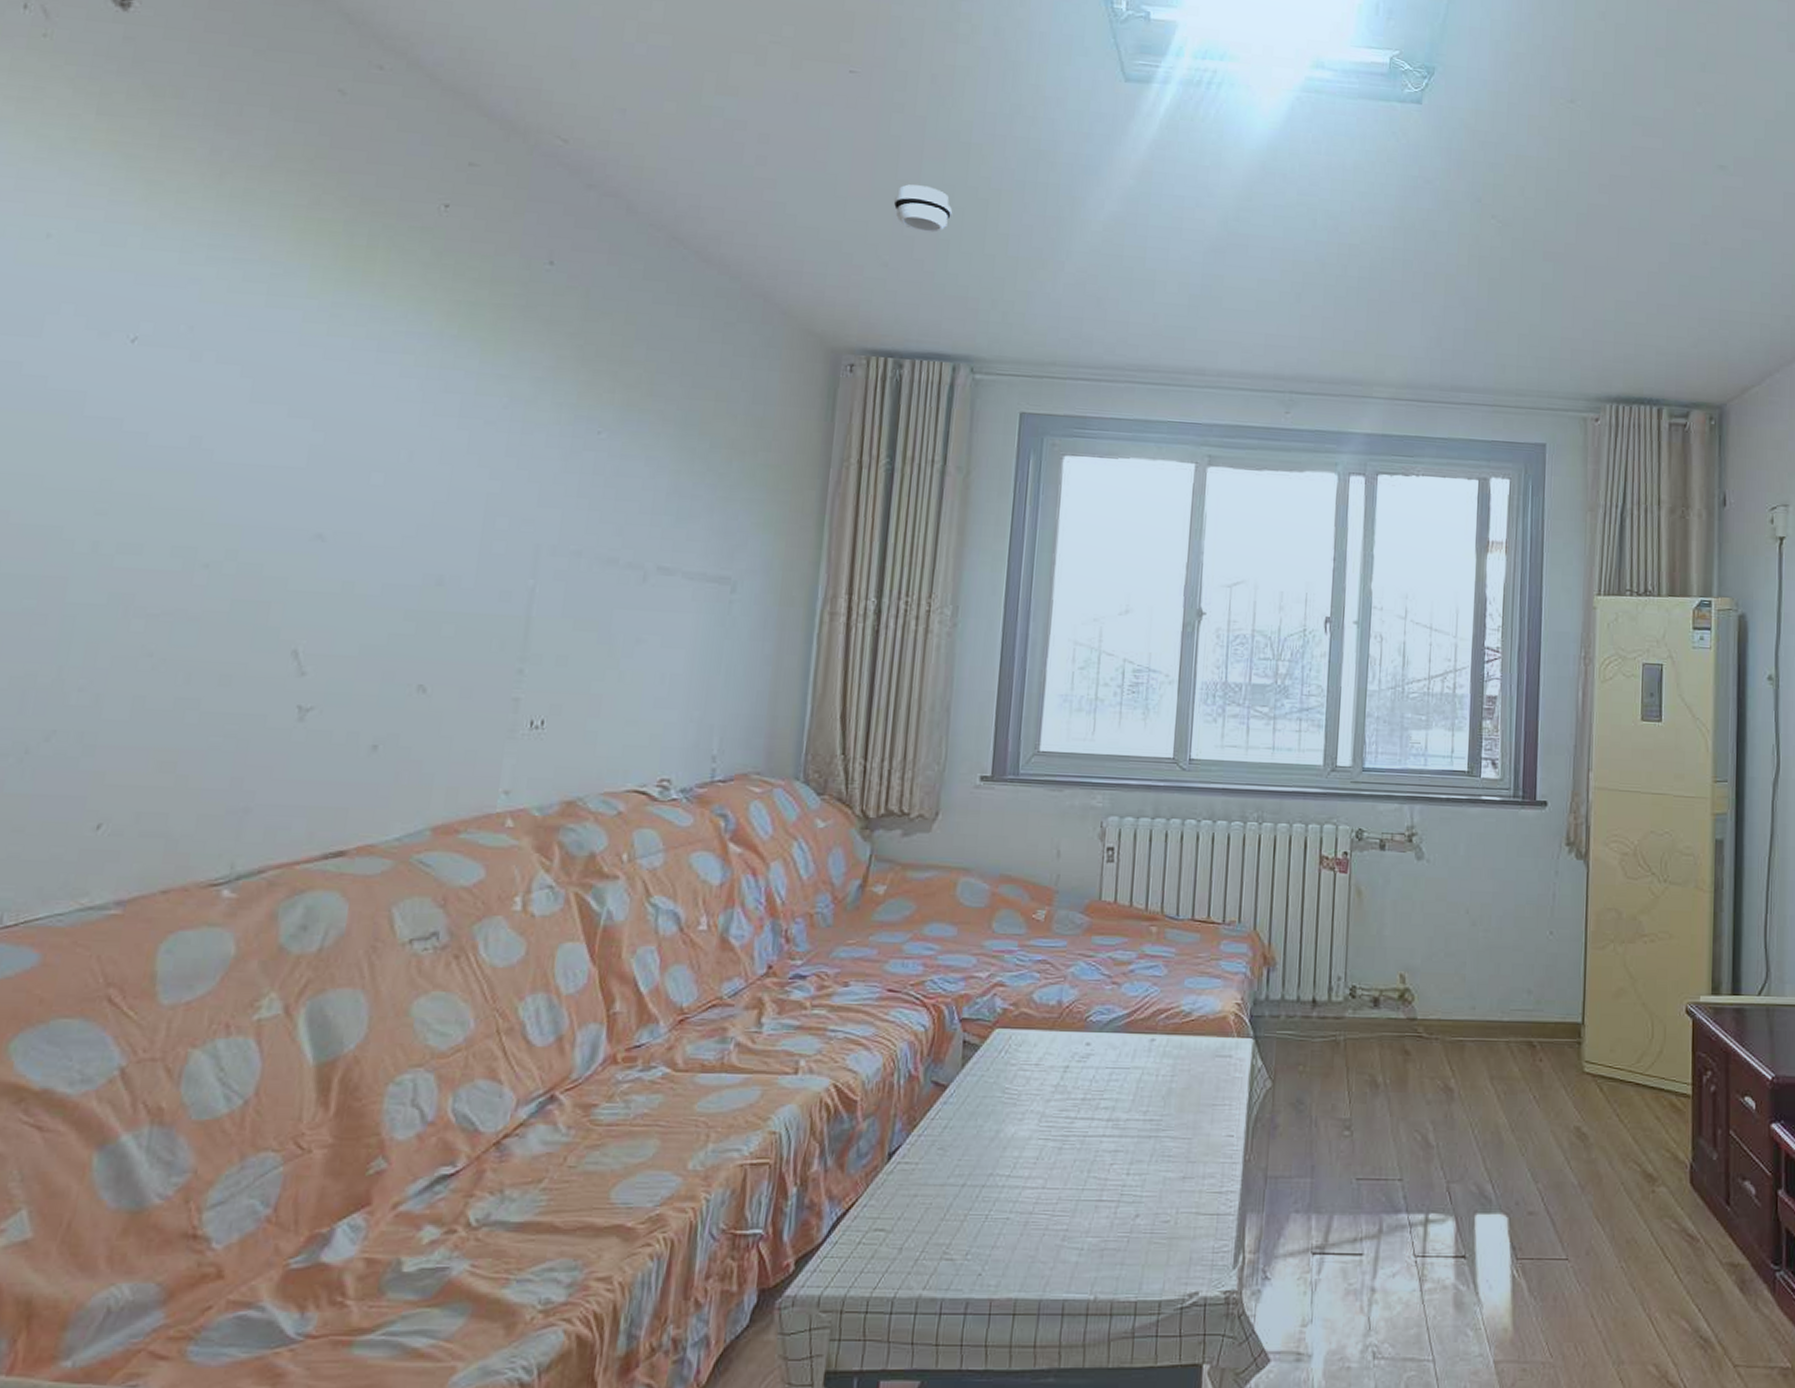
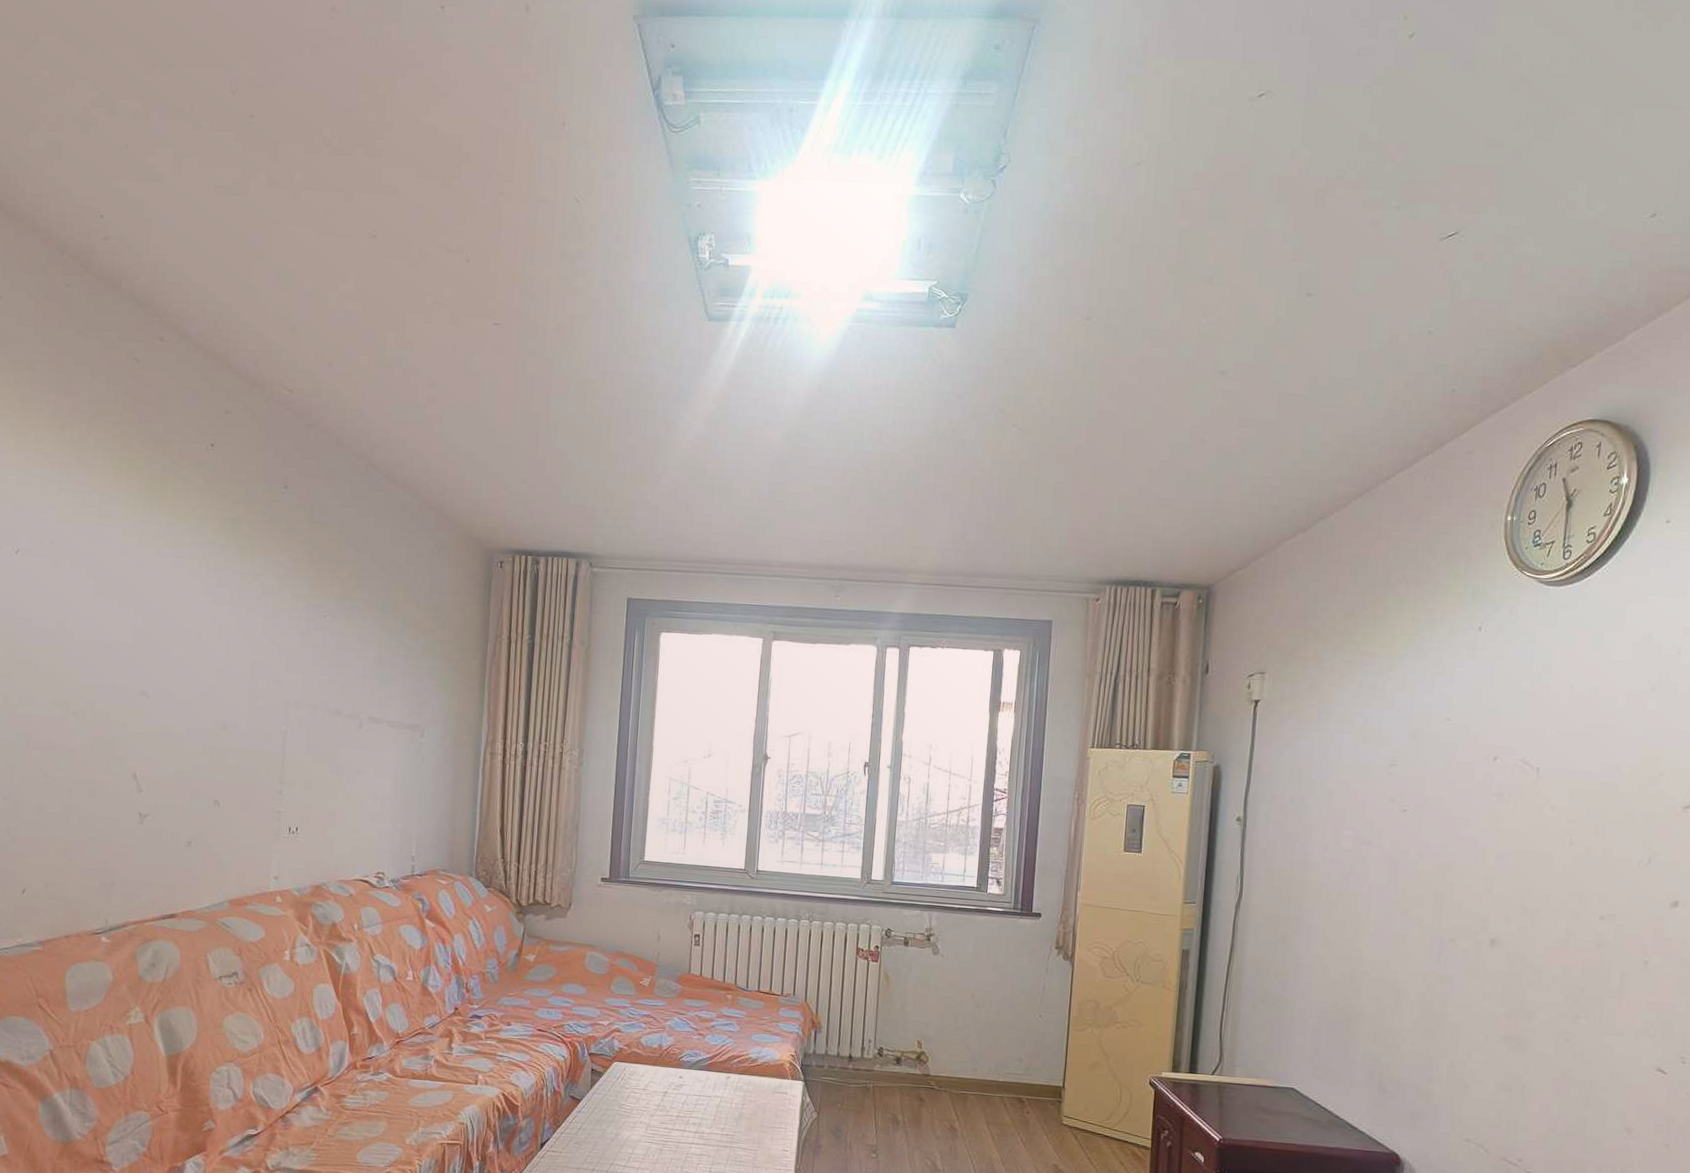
smoke detector: present [893,184,953,233] -> none [529,415,574,454]

